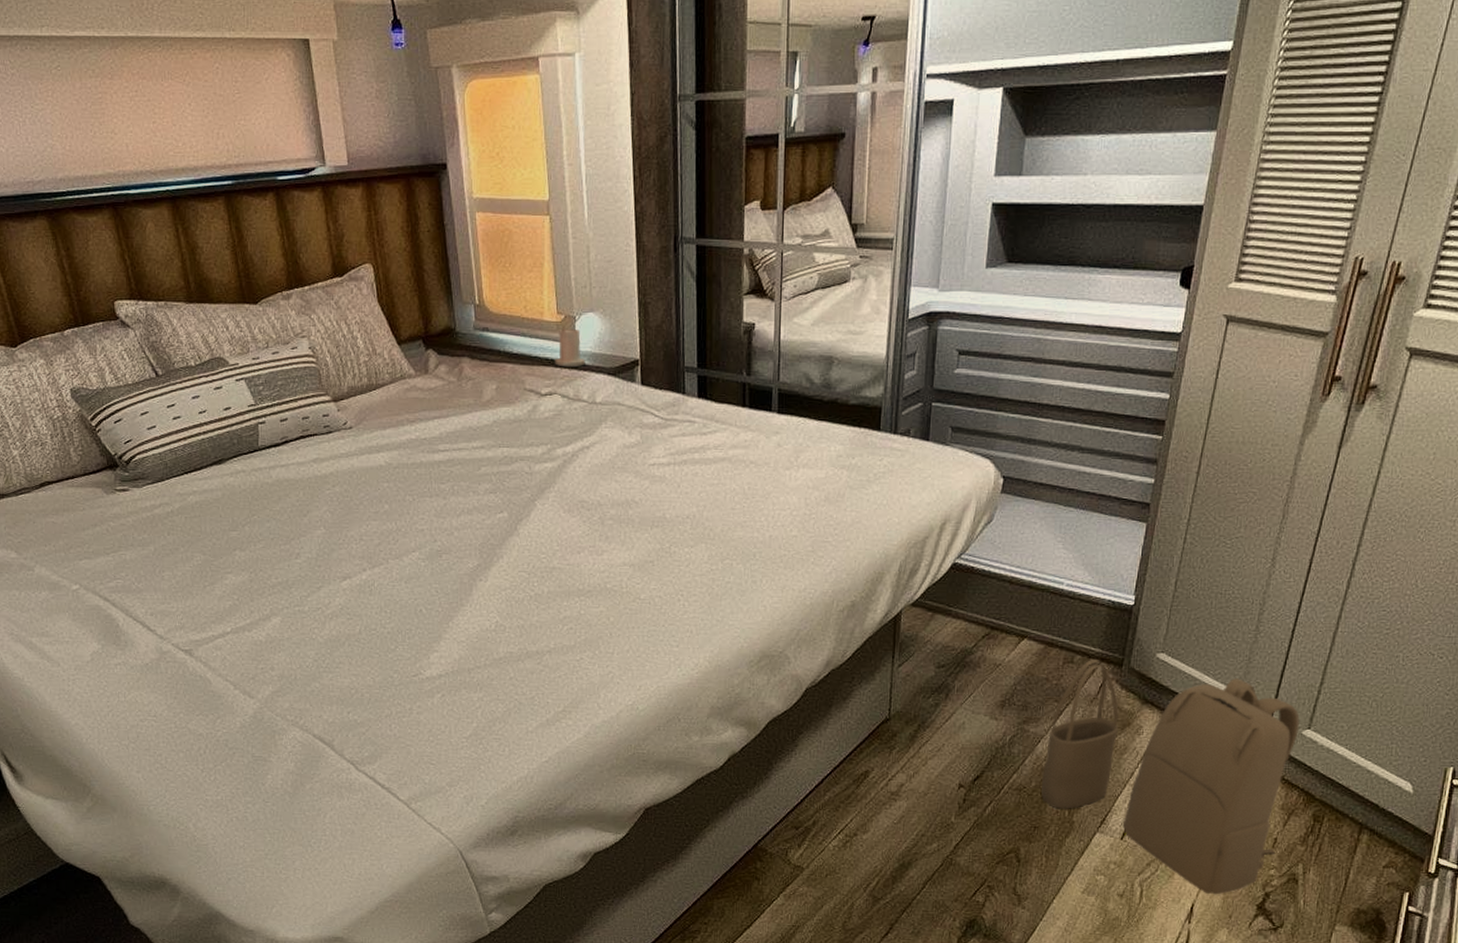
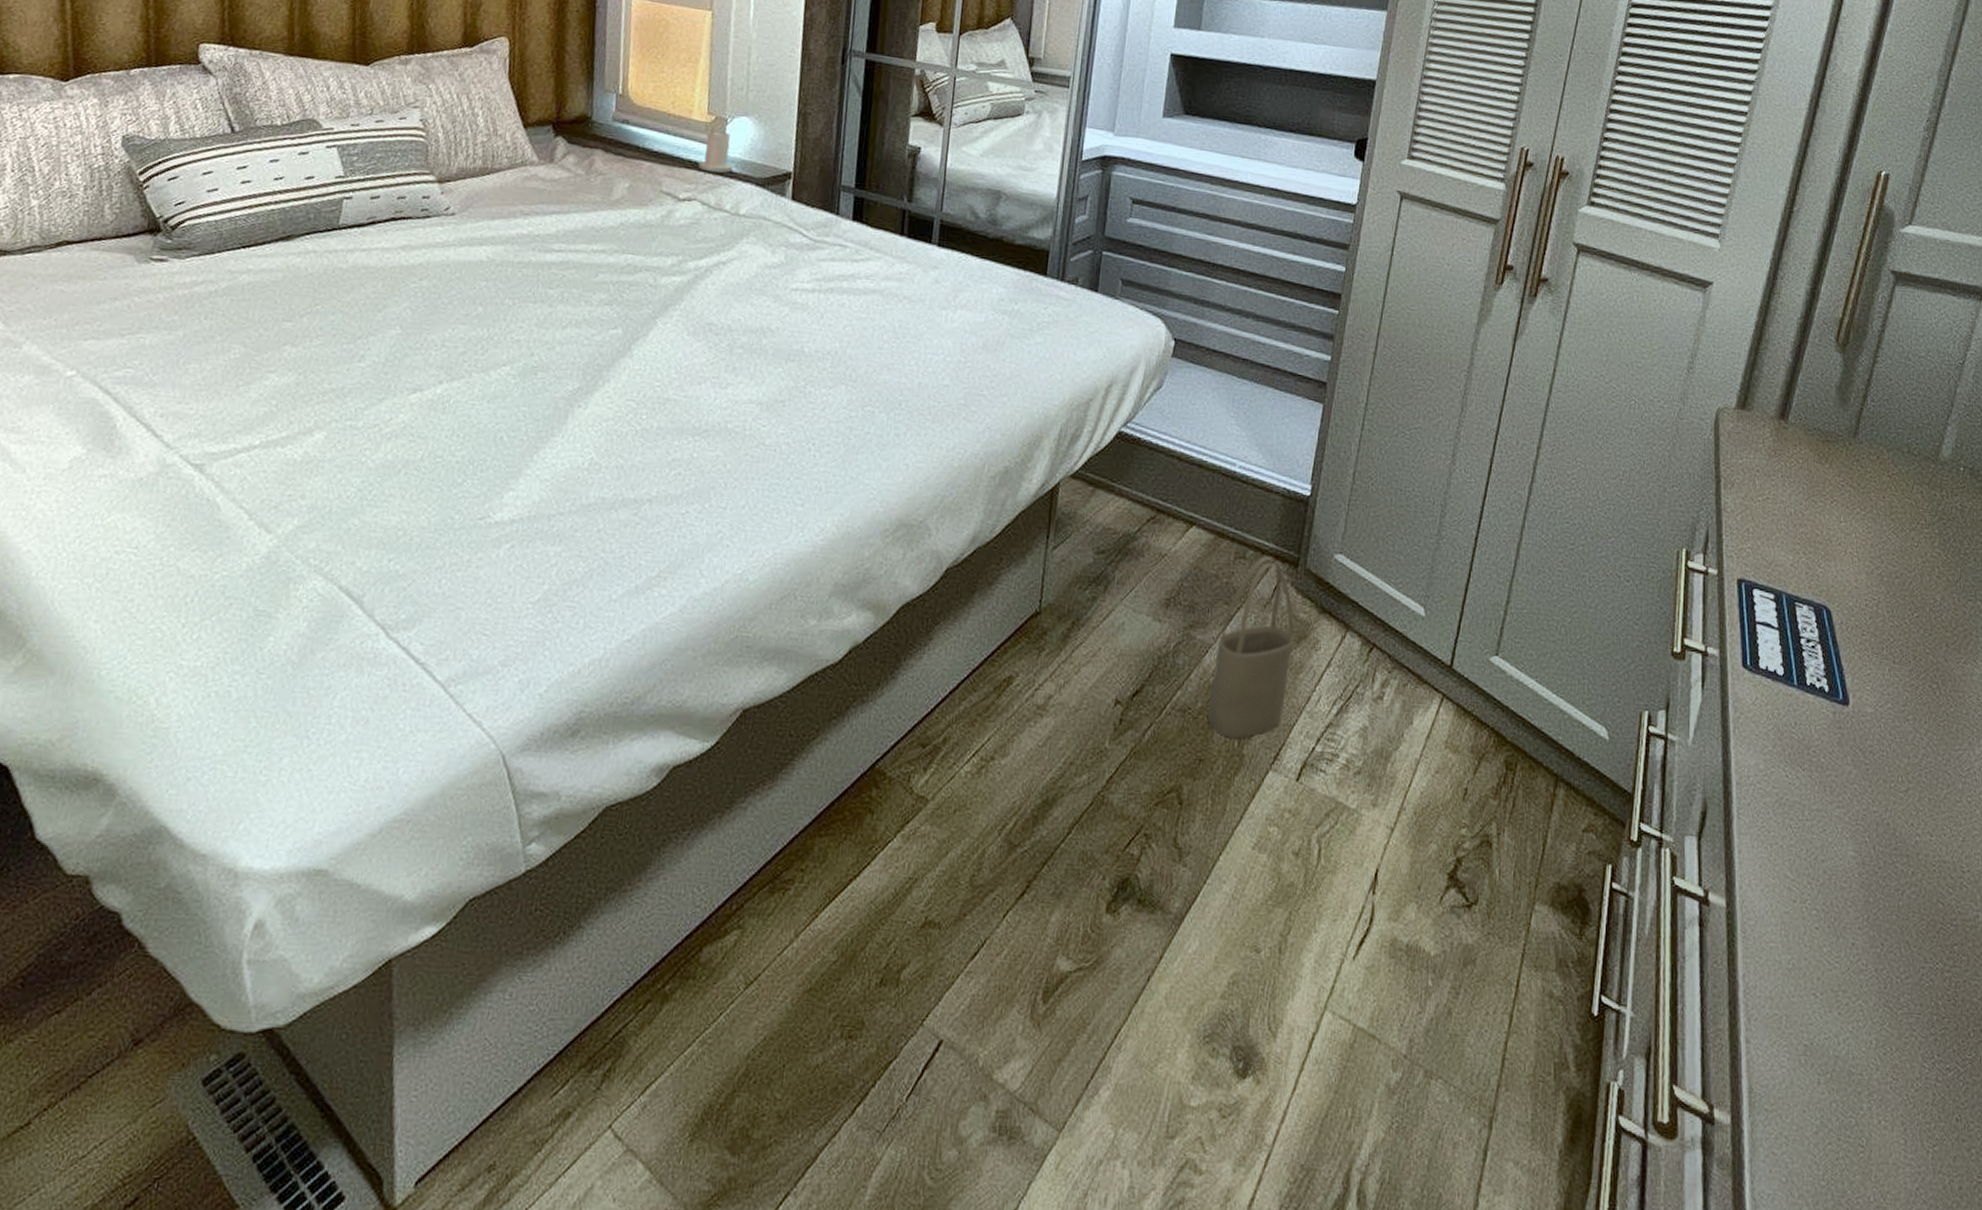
backpack: present [1122,678,1300,895] -> none [1298,589,1486,859]

